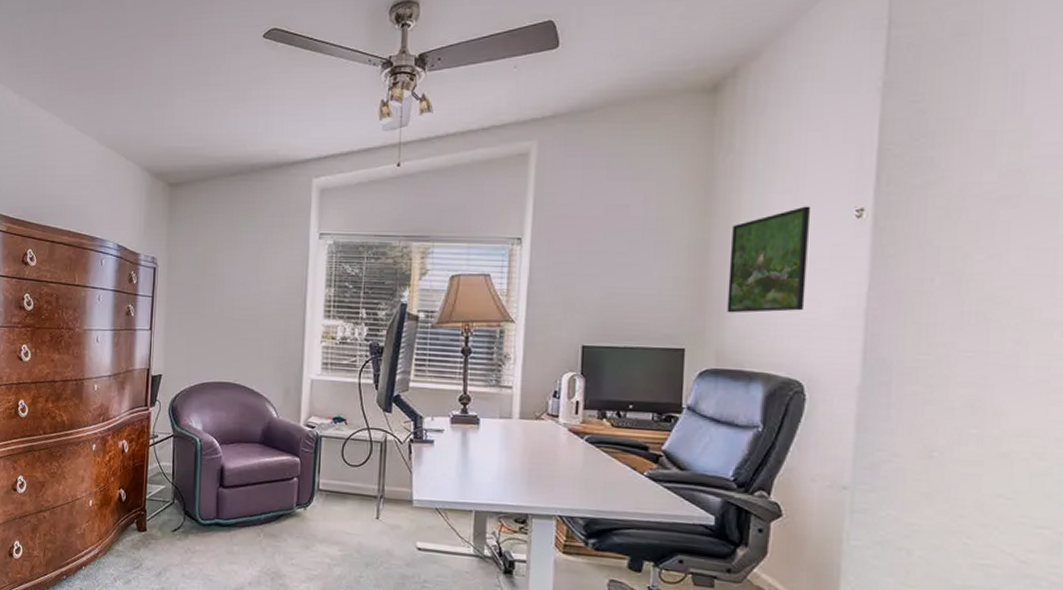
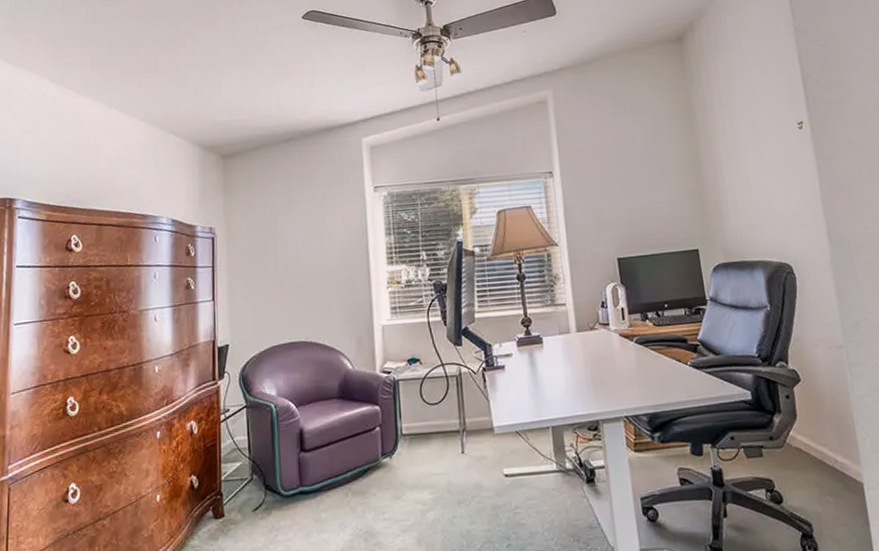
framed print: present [727,206,811,313] -> none [714,123,779,215]

